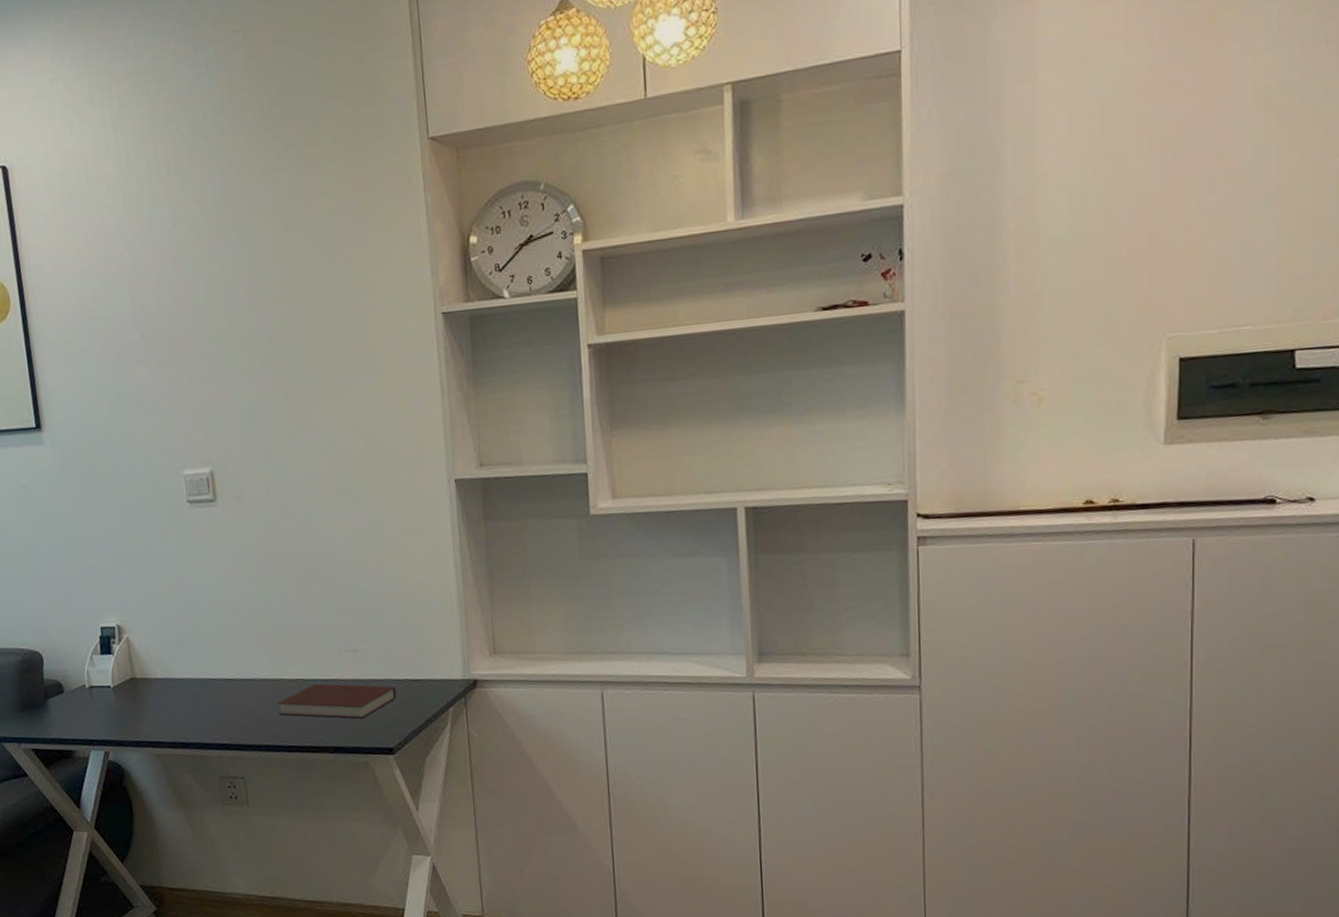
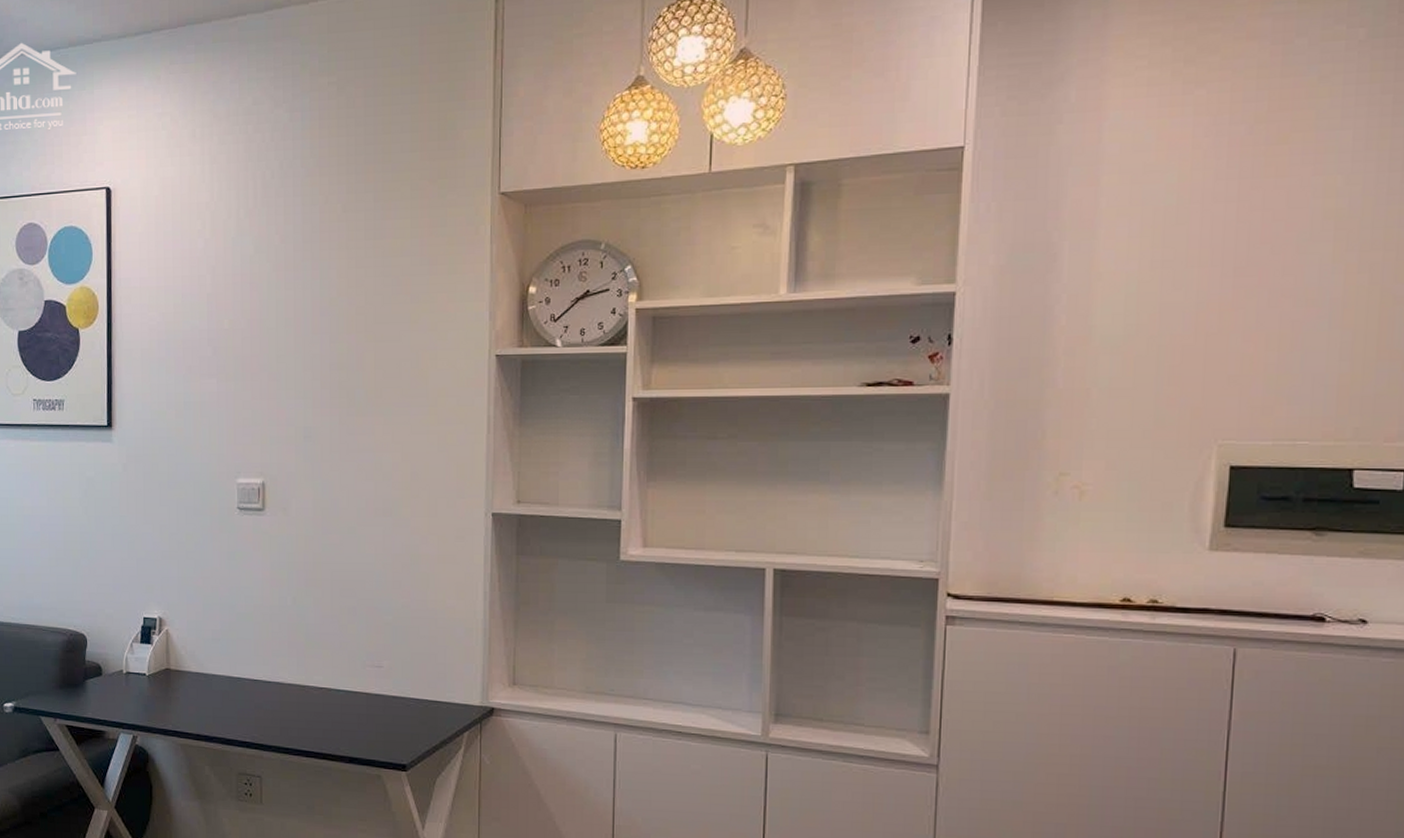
notebook: present [278,684,397,719] -> none [301,694,415,733]

